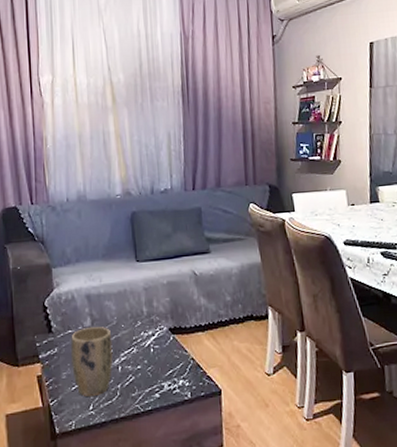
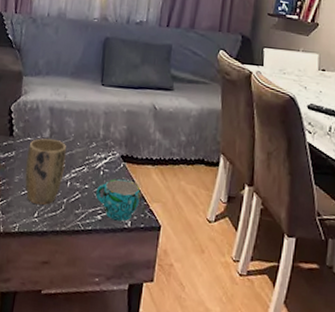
cup: none [150,351,196,395] -> present [96,178,141,222]

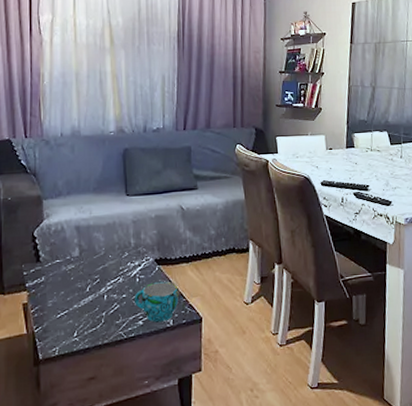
plant pot: present [25,138,67,205] -> none [58,256,99,324]

